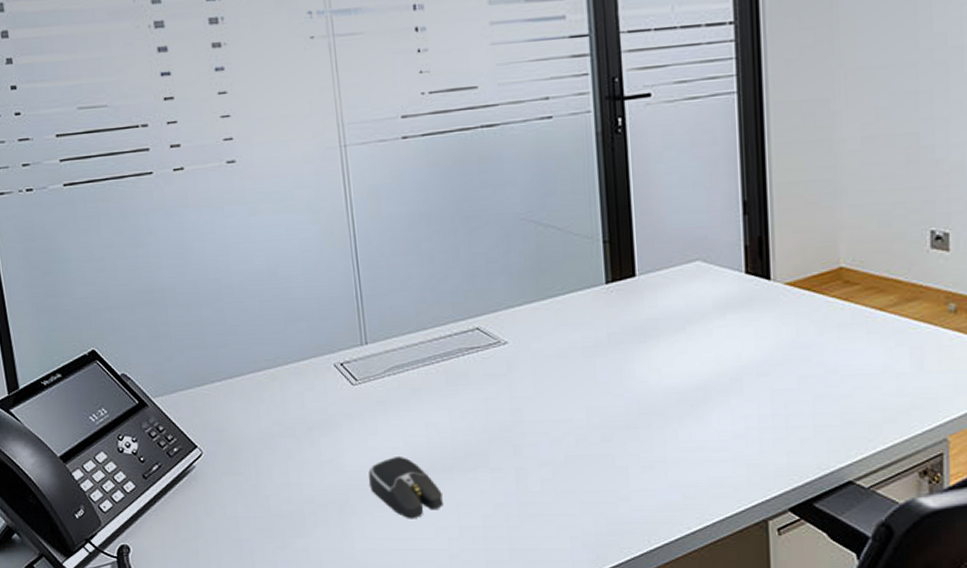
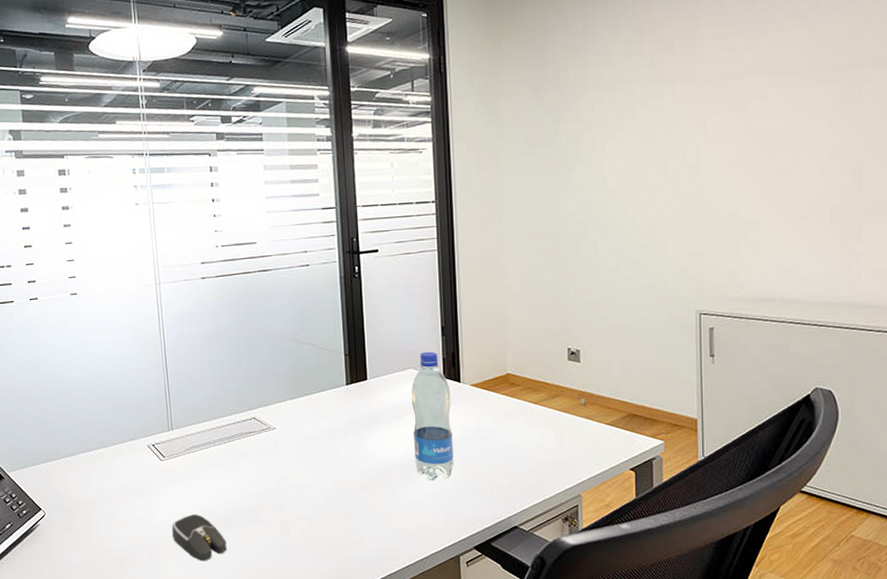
bottle: none [699,236,760,417] -> present [411,351,454,481]

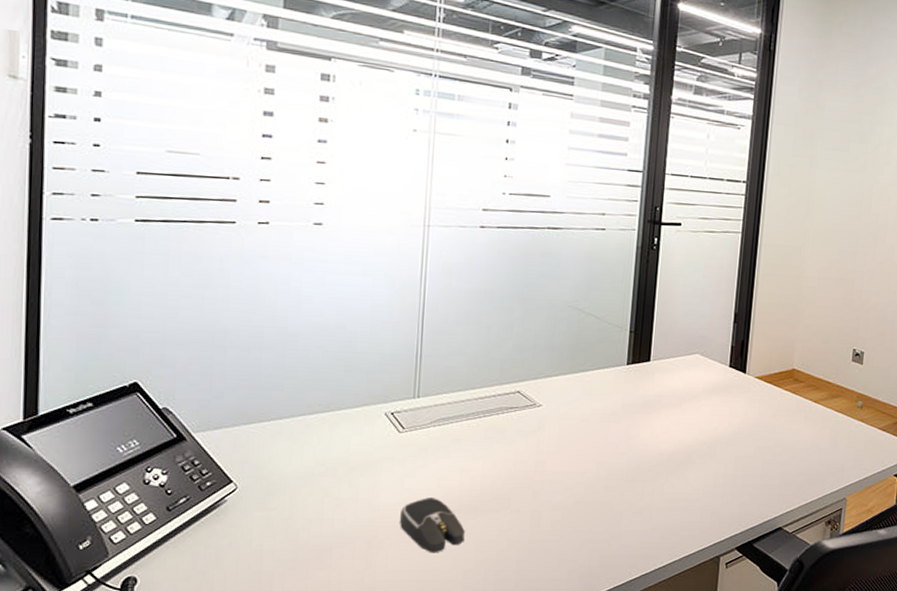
bottle: present [411,351,454,481] -> none [688,337,735,475]

